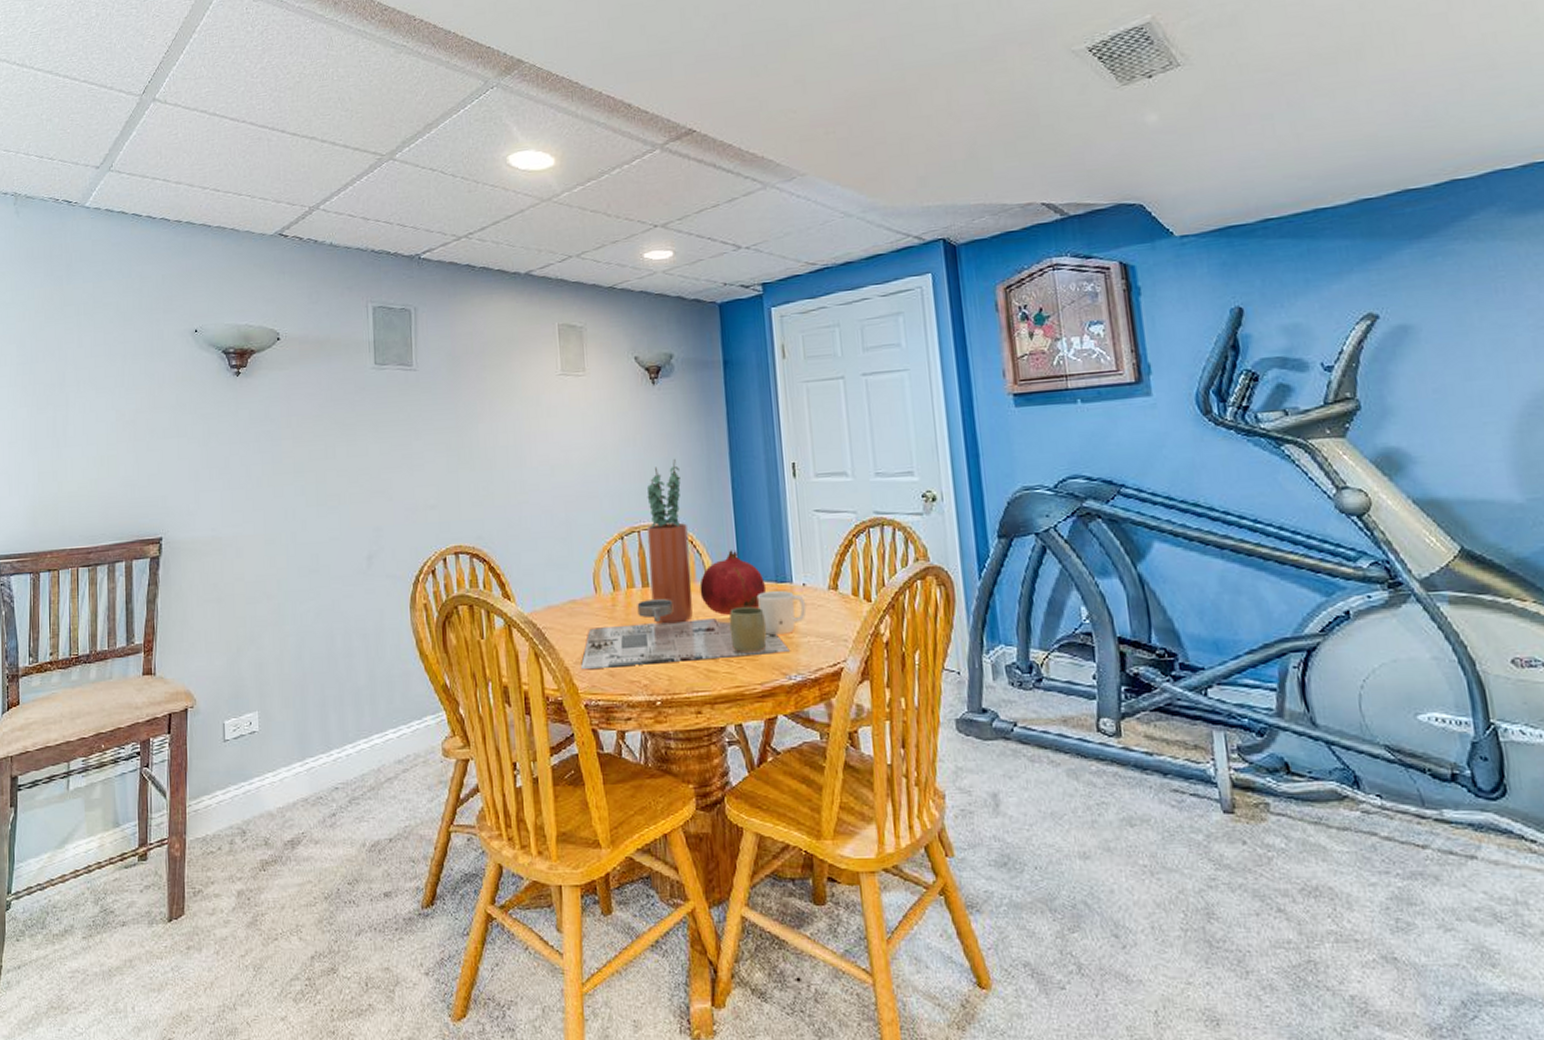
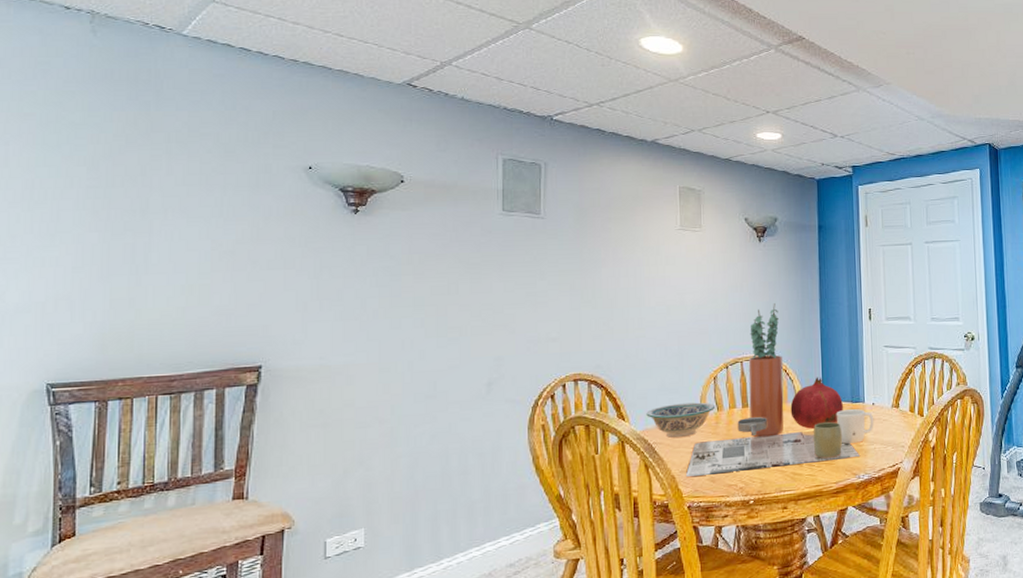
bowl: none [533,580,612,623] -> present [646,402,716,439]

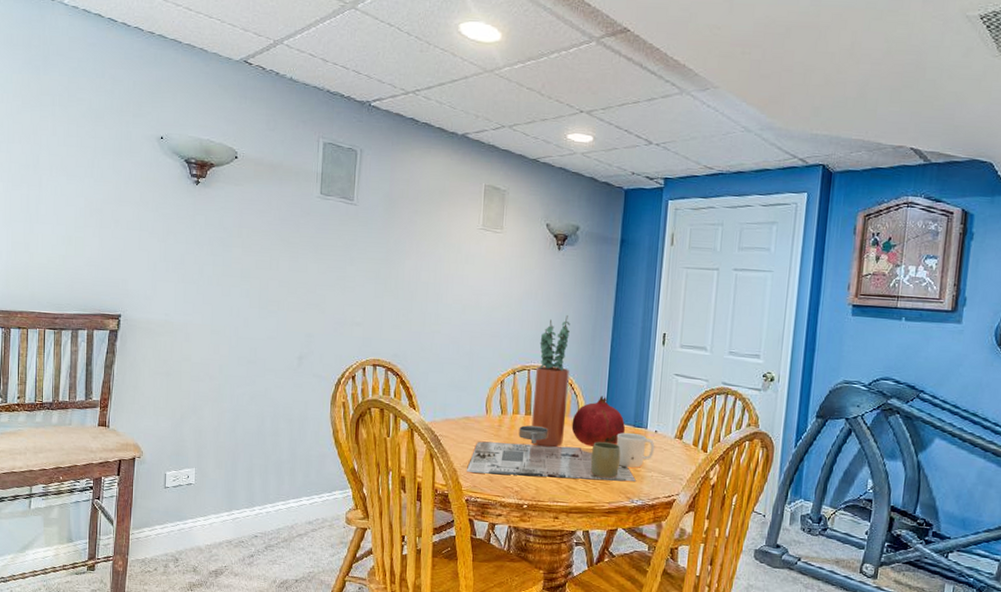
bowl: present [646,402,716,439] -> none [435,401,500,435]

